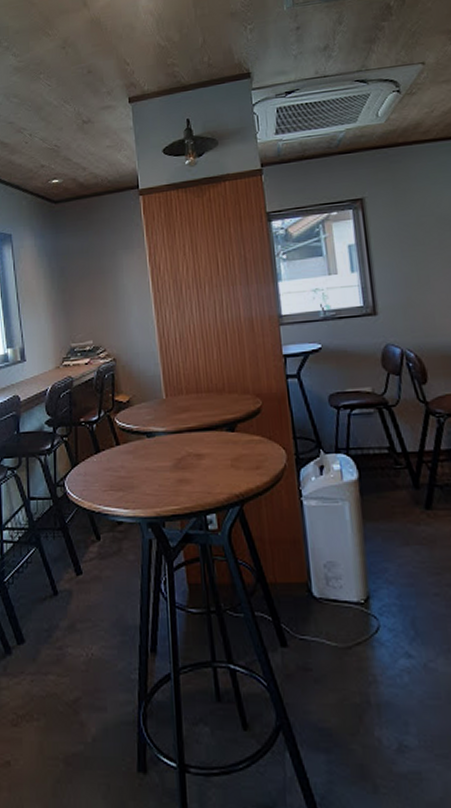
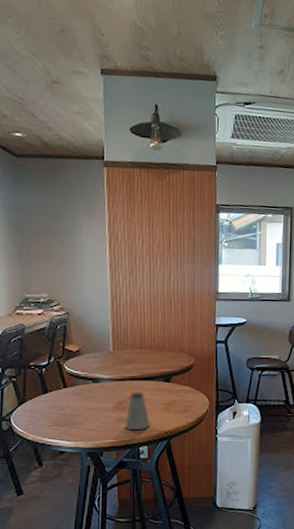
saltshaker: none [187,445,217,493] -> present [125,391,150,430]

